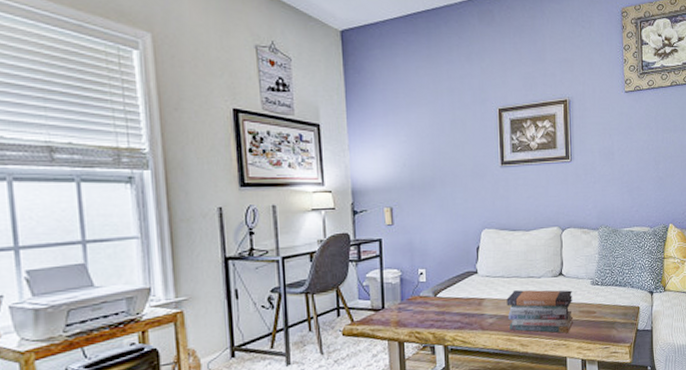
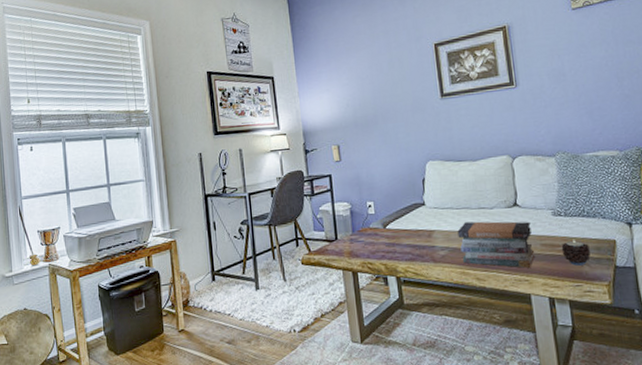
candle: none [596,307,619,330] -> present [561,240,591,266]

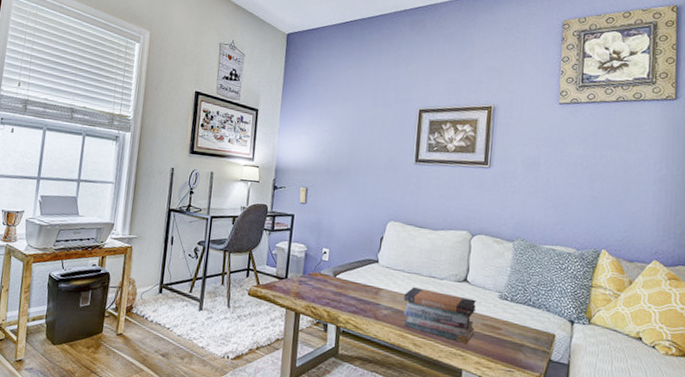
candle: present [561,240,591,266] -> none [500,326,529,353]

